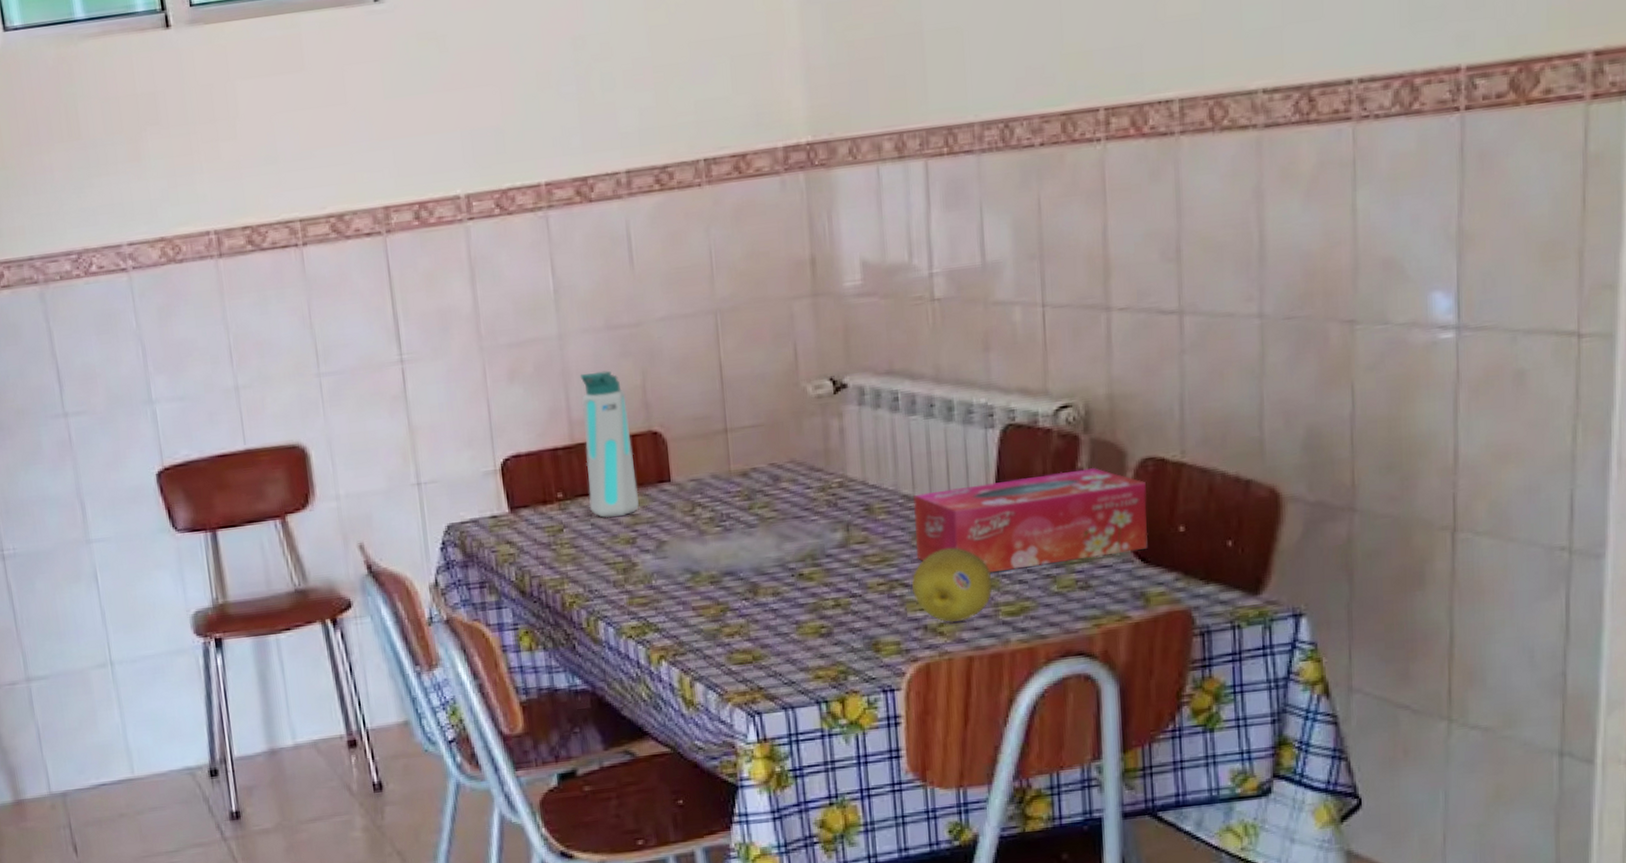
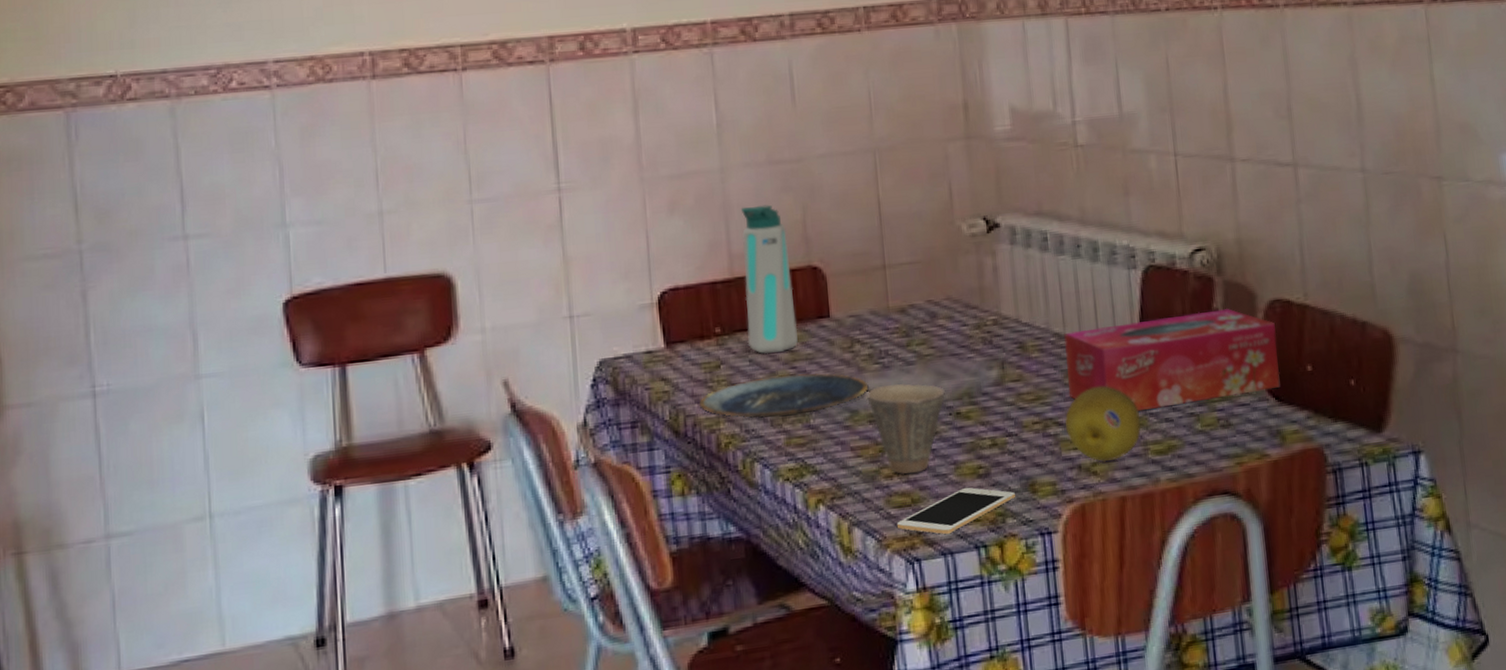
plate: none [543,536,710,580] -> present [699,373,869,419]
cup: none [708,545,789,634] -> present [867,383,946,475]
cell phone: none [737,645,858,690] -> present [896,487,1015,535]

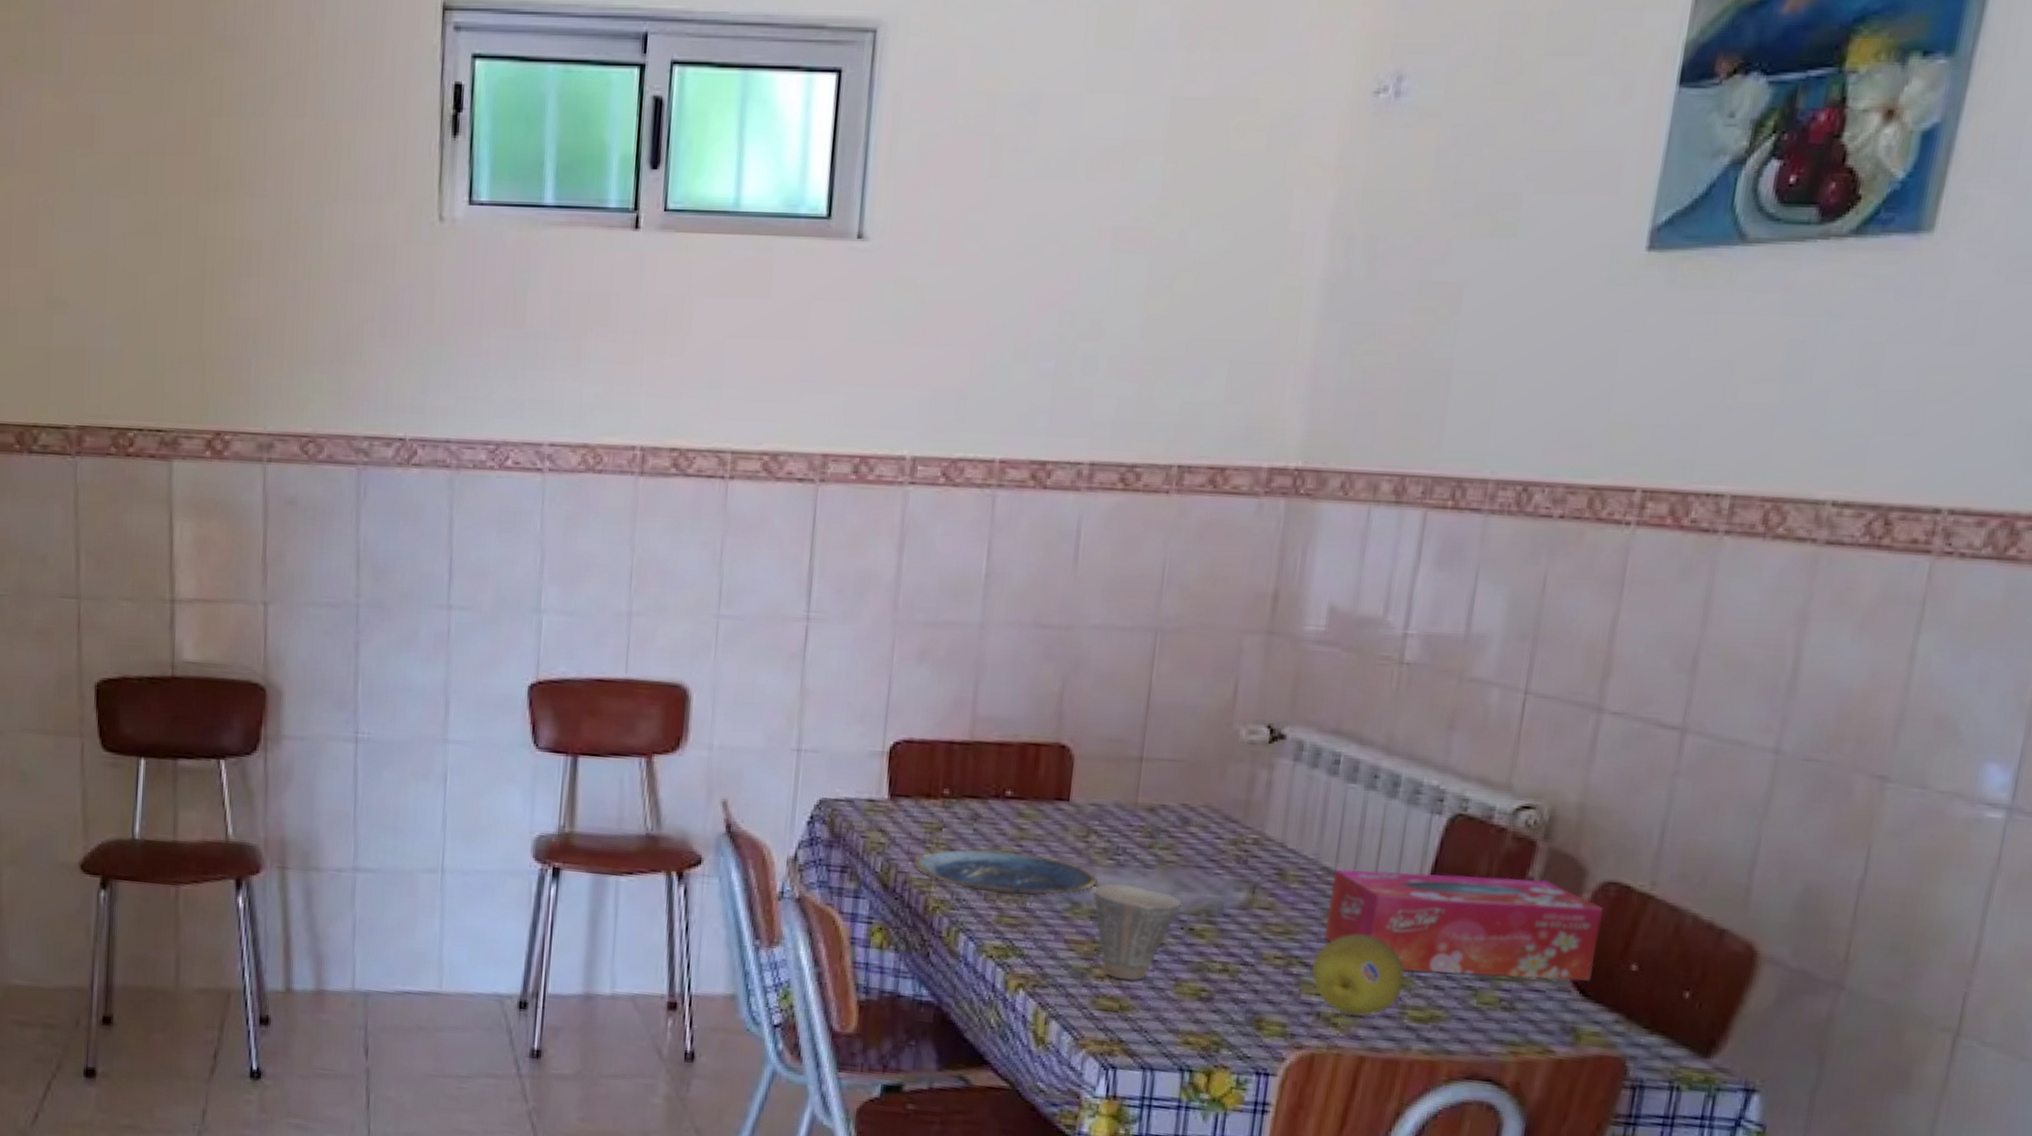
water bottle: present [740,204,798,355] -> none [975,668,1040,827]
cell phone: present [896,487,1015,535] -> none [1098,1006,1237,1050]

